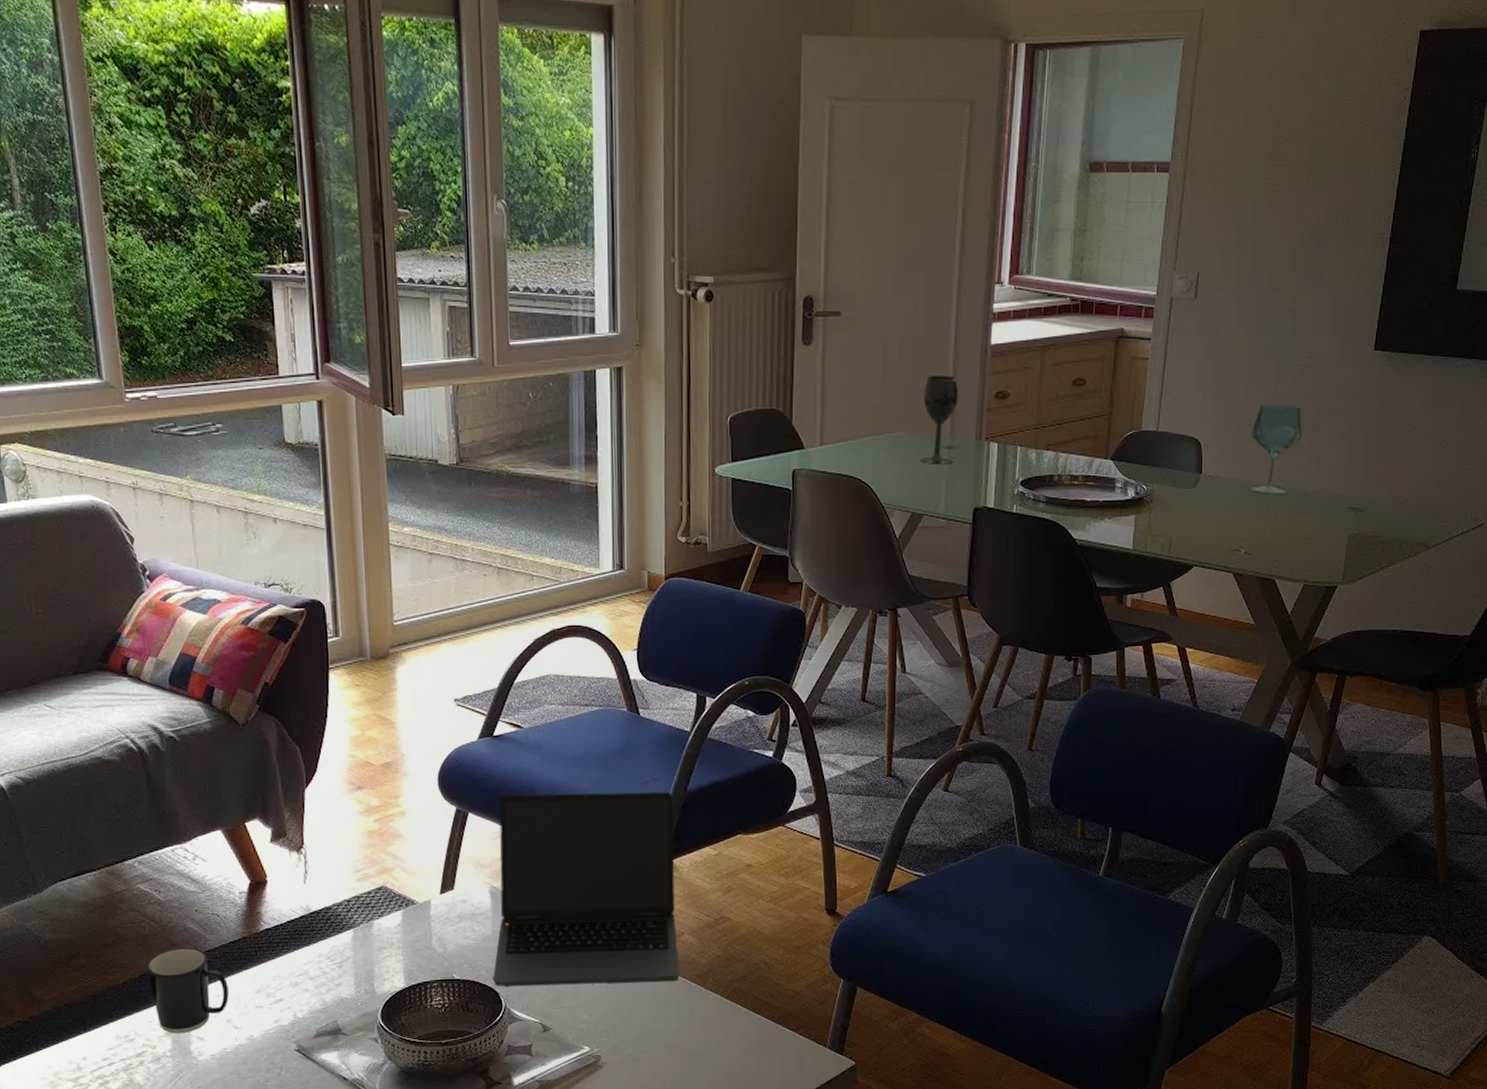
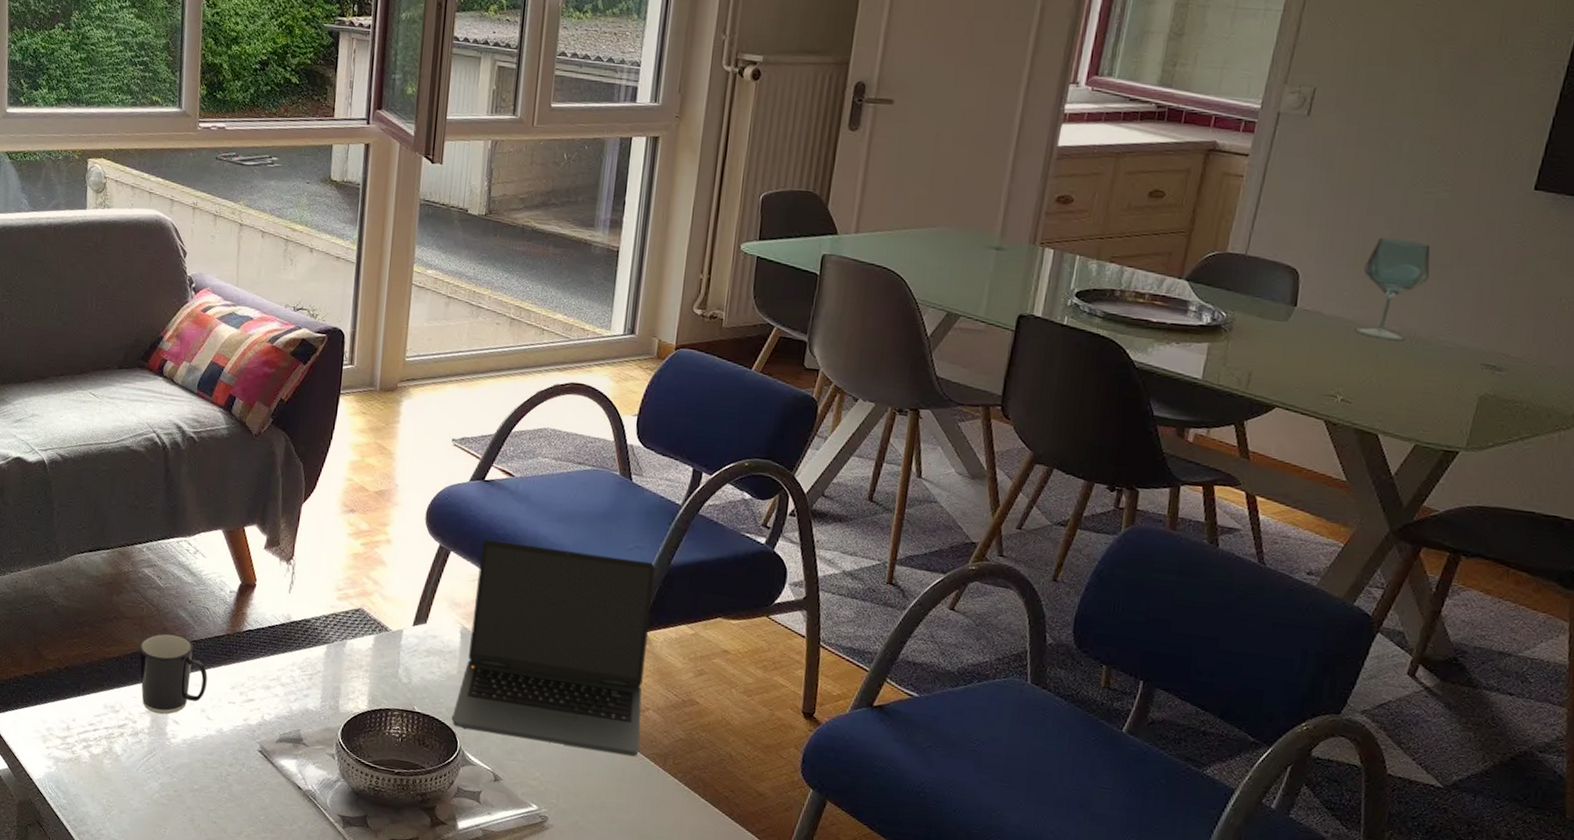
wine glass: present [920,375,958,464] -> none [963,172,1016,266]

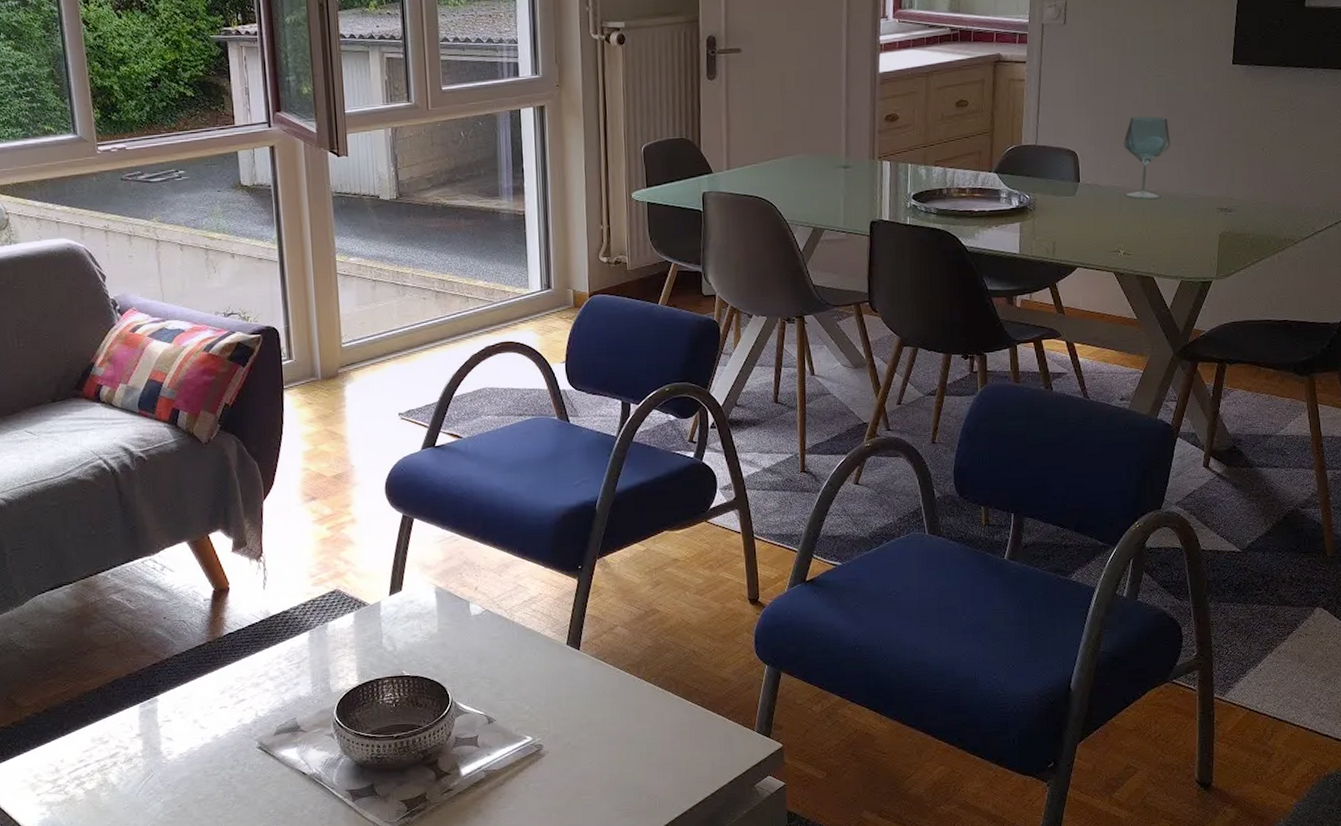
mug: present [139,633,208,714] -> none [118,652,195,735]
laptop: present [452,539,656,757] -> none [440,493,614,681]

